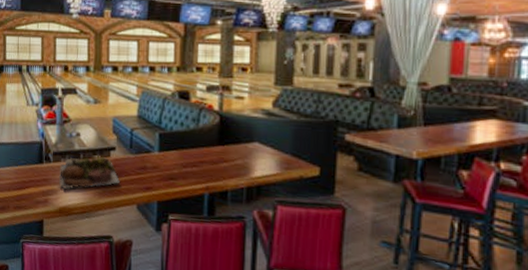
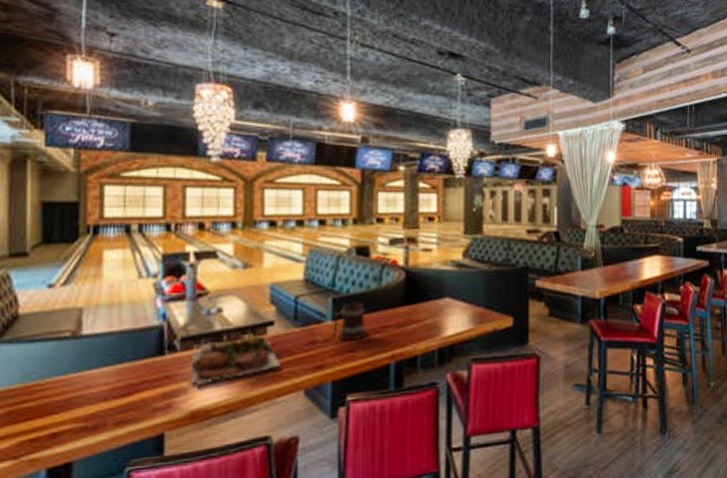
beer mug: none [157,137,187,171] -> present [331,301,368,342]

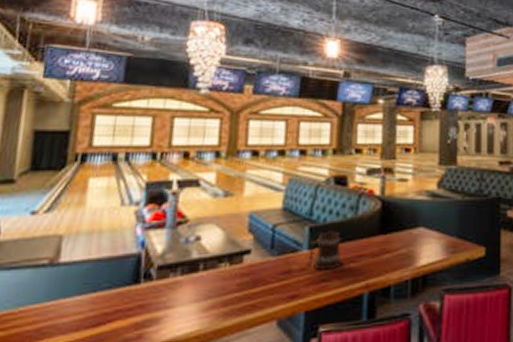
food platter: present [190,334,280,388] -> none [163,263,255,318]

